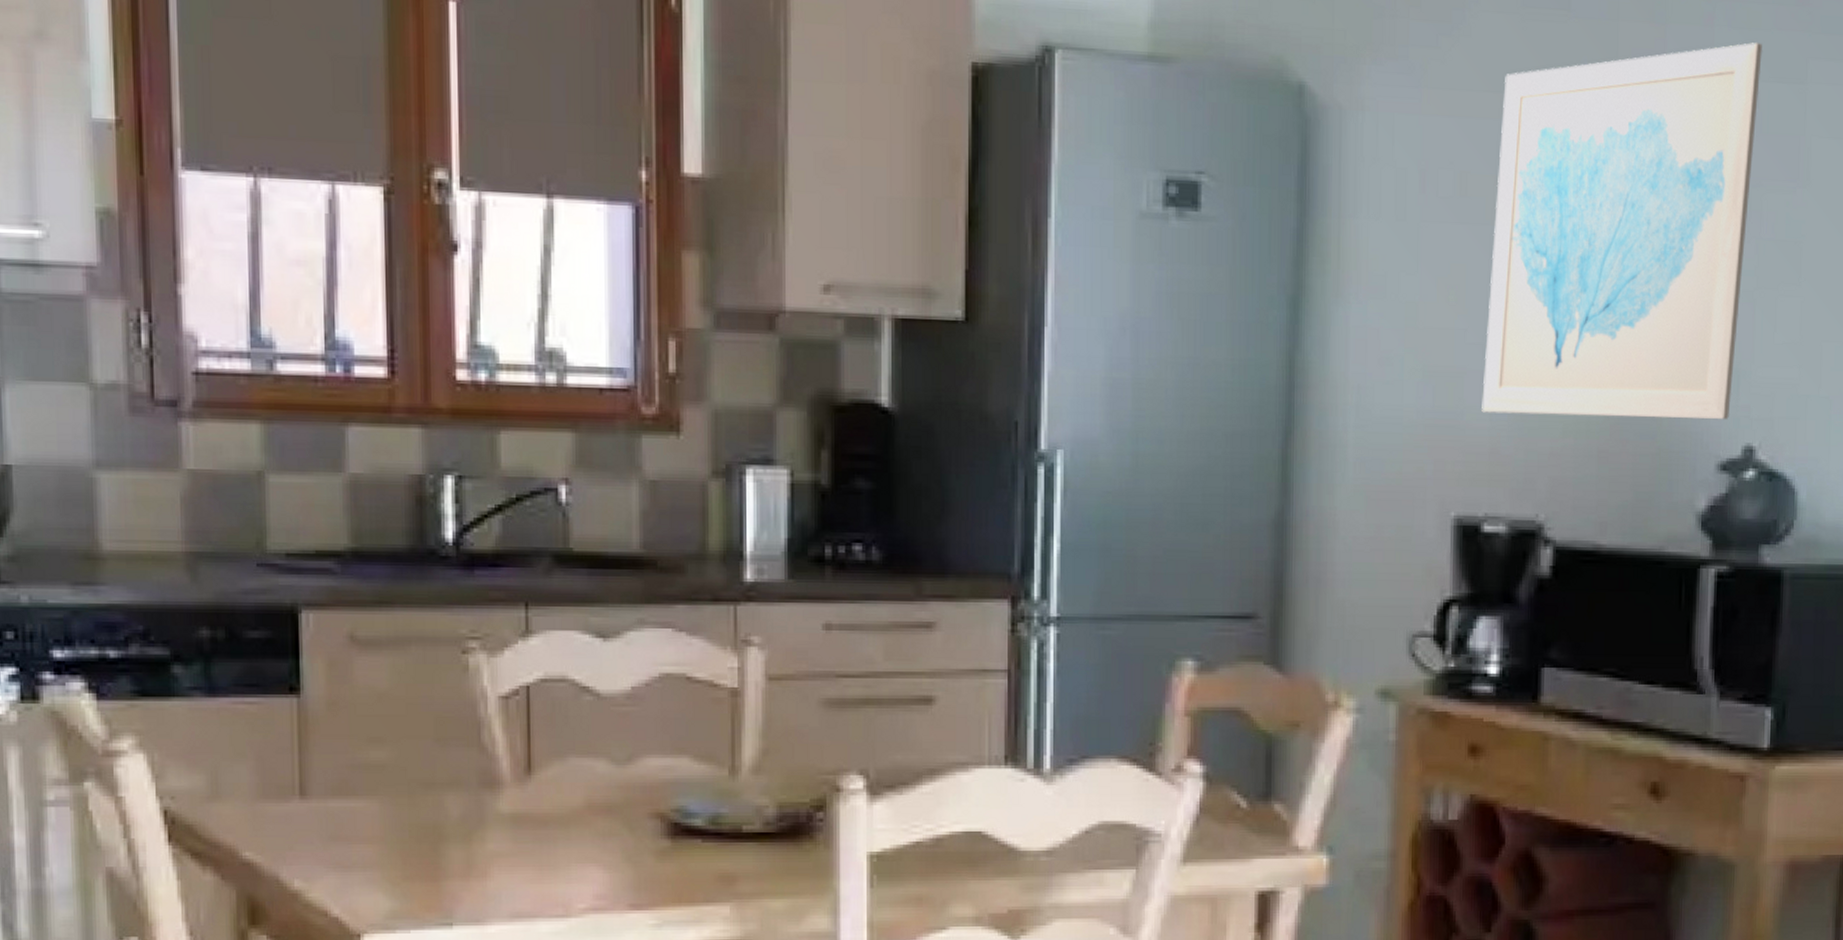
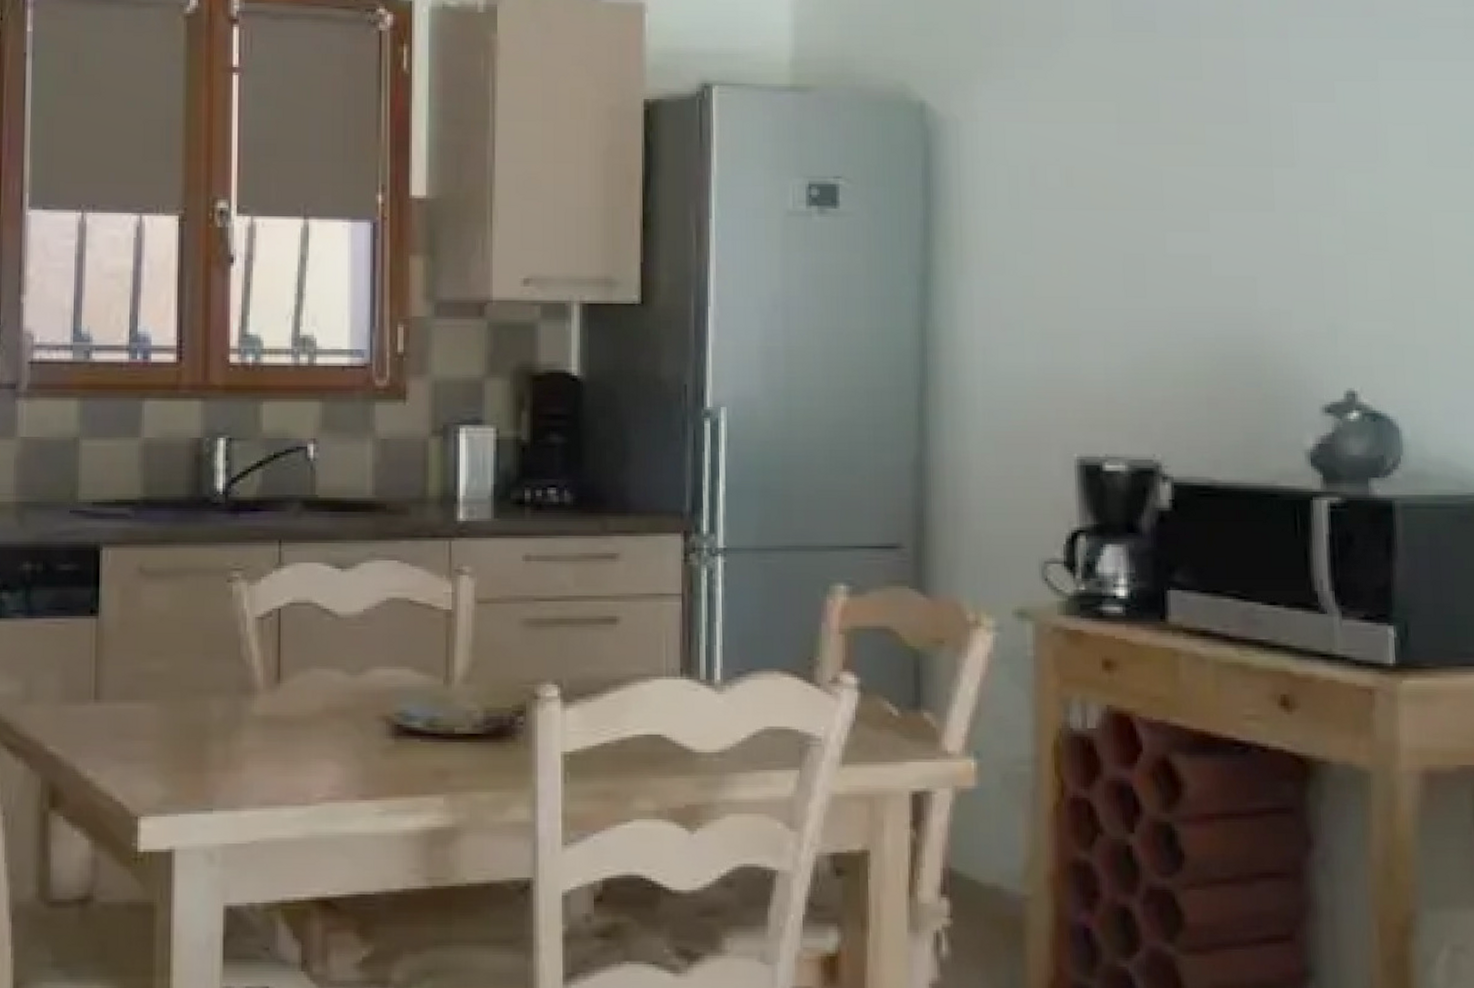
wall art: present [1482,42,1762,420] -> none [1096,49,1334,369]

